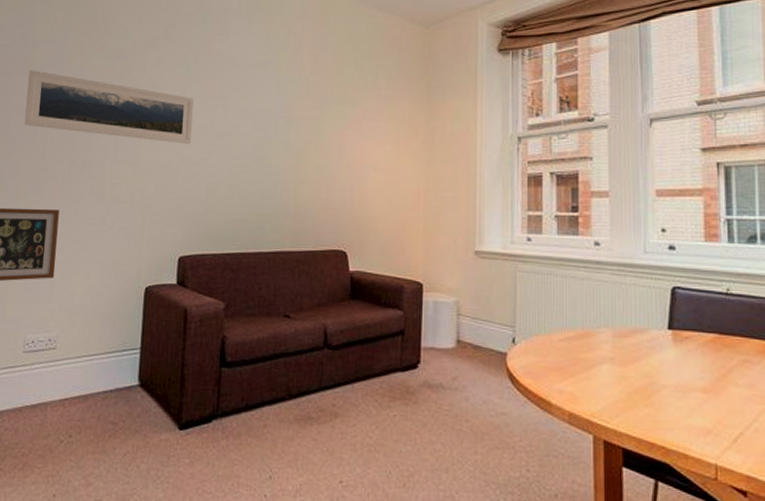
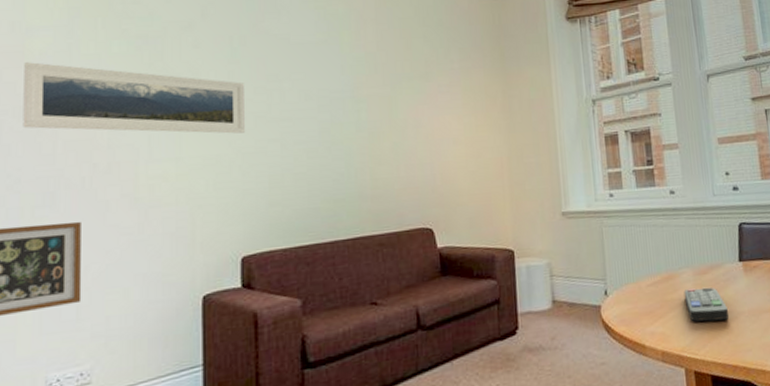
remote control: none [600,349,651,392] -> present [683,287,729,322]

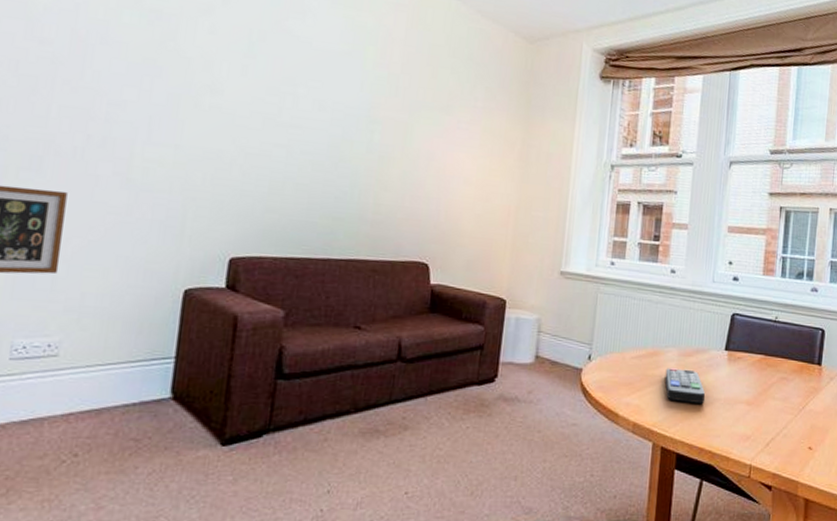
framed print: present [23,62,246,134] -> none [17,15,257,132]

